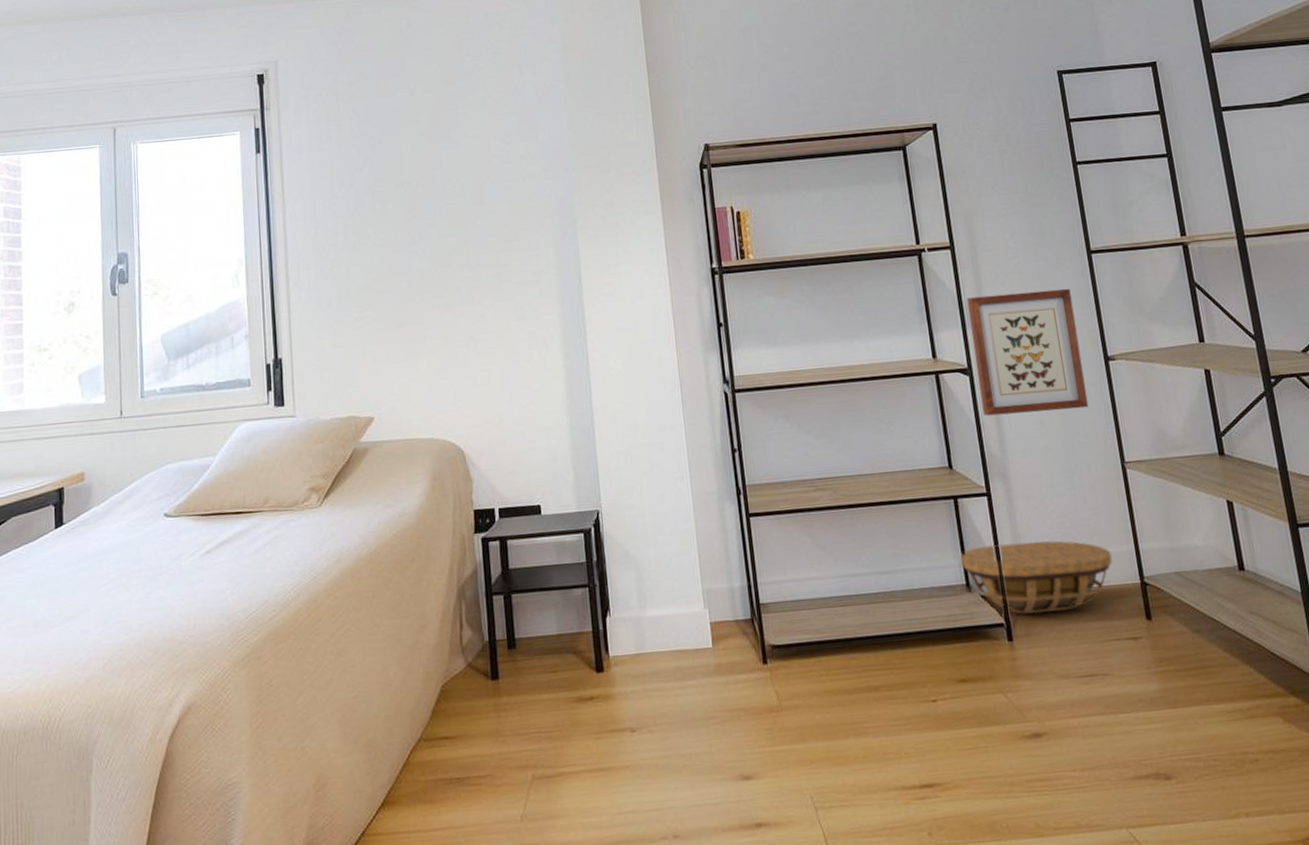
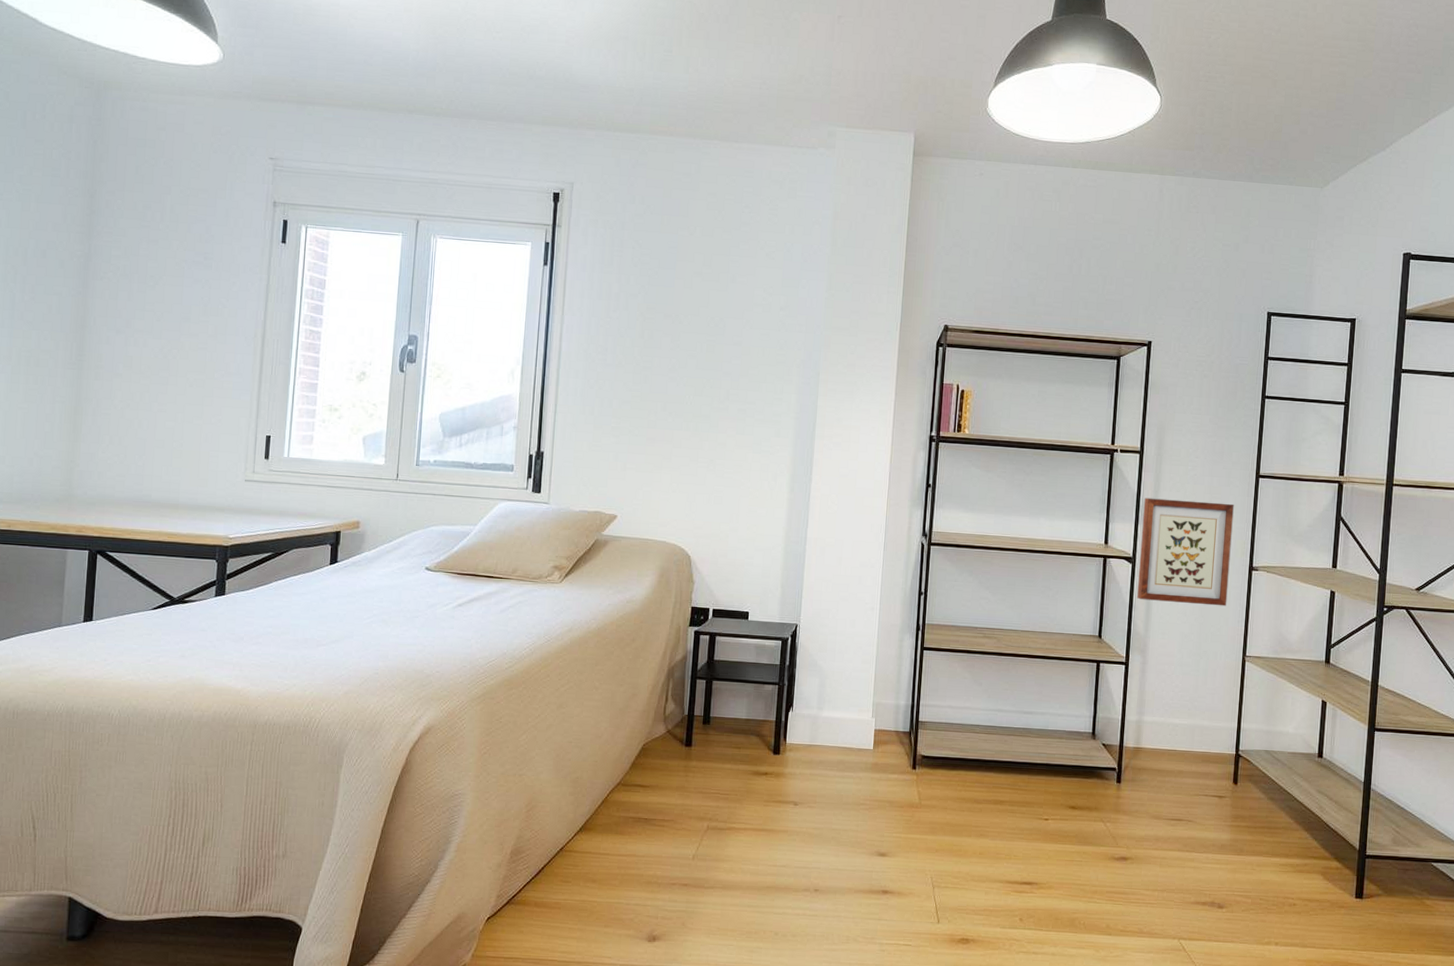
basket: present [959,540,1113,615] -> none [1091,704,1217,766]

